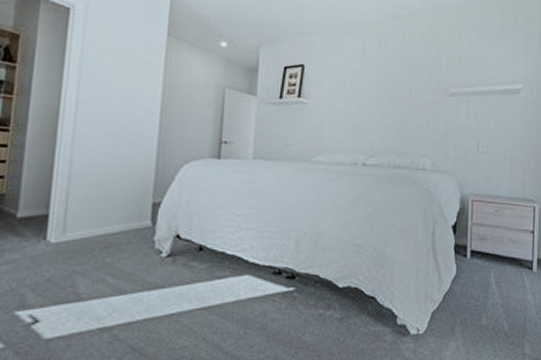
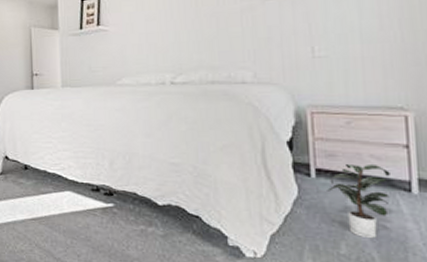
potted plant: none [477,246,520,311] -> present [327,163,390,239]

